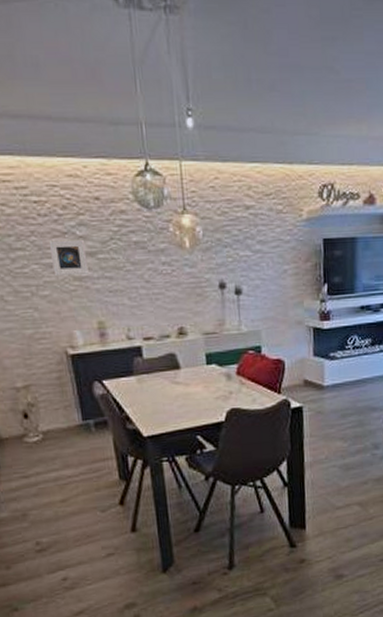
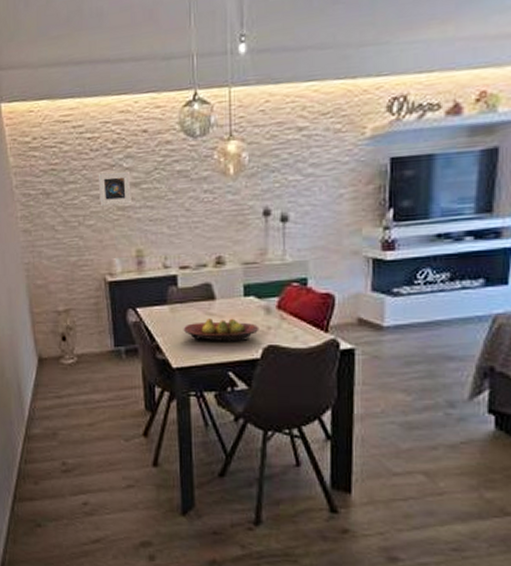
fruit bowl: none [151,385,222,410] -> present [183,318,259,342]

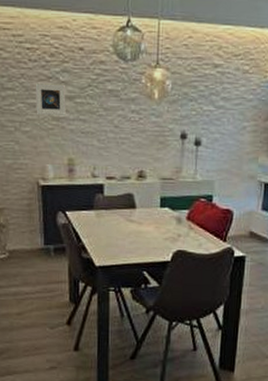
fruit bowl: present [183,318,259,342] -> none [106,224,171,246]

